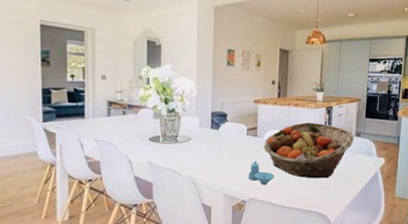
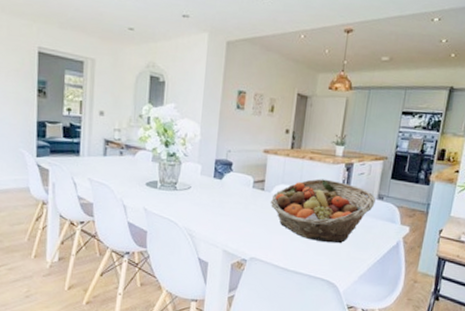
salt and pepper shaker set: present [248,161,275,185] -> none [251,217,281,245]

